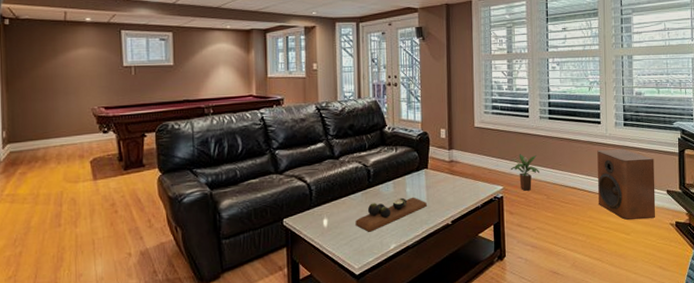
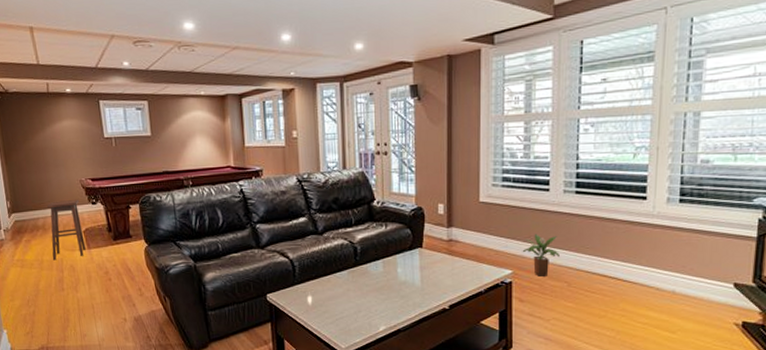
bar stool: none [50,128,91,194] -> present [47,199,86,260]
decorative tray: present [355,197,427,232] -> none [341,278,421,312]
speaker: present [597,148,656,220] -> none [636,230,720,317]

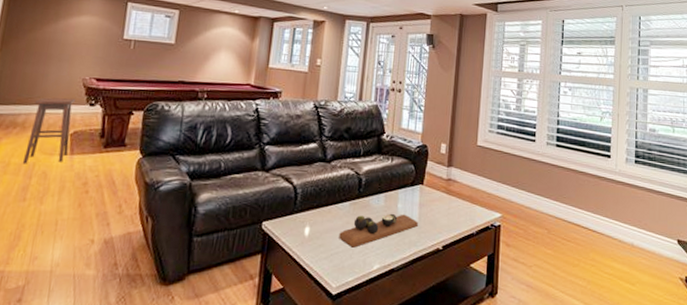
decorative tray: none [341,278,421,312] -> present [339,213,418,248]
potted plant: present [522,234,559,276] -> none [511,180,542,222]

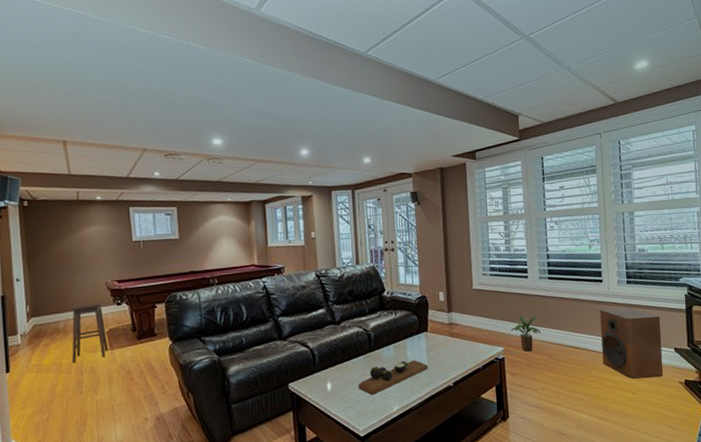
potted plant: none [511,180,542,222] -> present [510,315,541,352]
speaker: none [603,186,666,270] -> present [600,306,664,379]

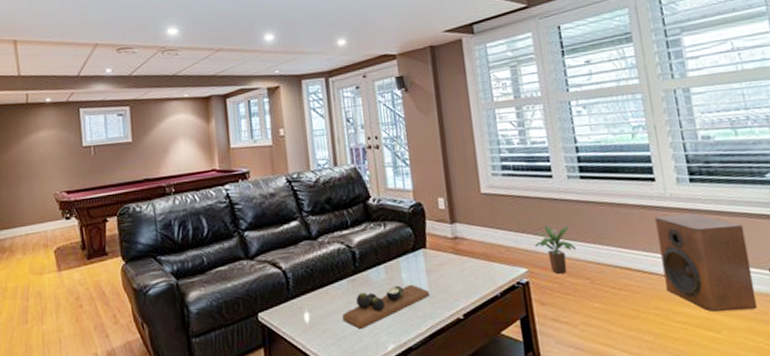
bar stool: present [70,300,108,363] -> none [16,214,56,287]

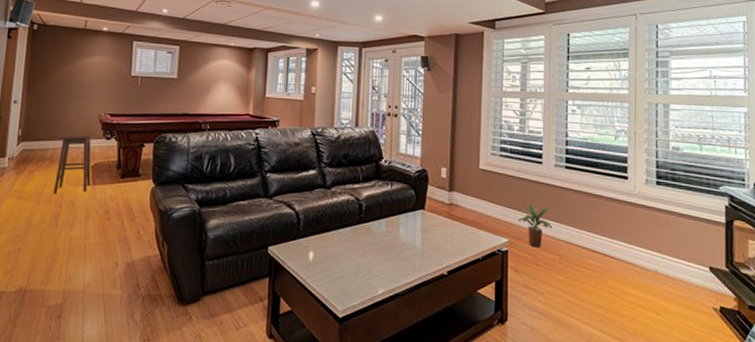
bar stool: none [16,214,56,287] -> present [53,133,94,194]
decorative tray: present [342,284,429,329] -> none [342,238,421,272]
speaker: present [655,212,758,312] -> none [622,209,695,300]

